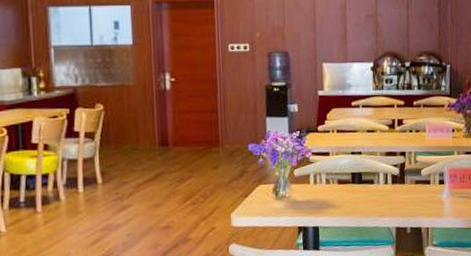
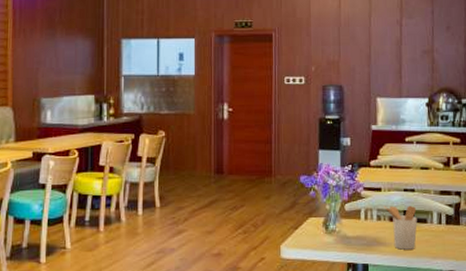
utensil holder: none [332,167,365,211] -> present [384,205,417,250]

